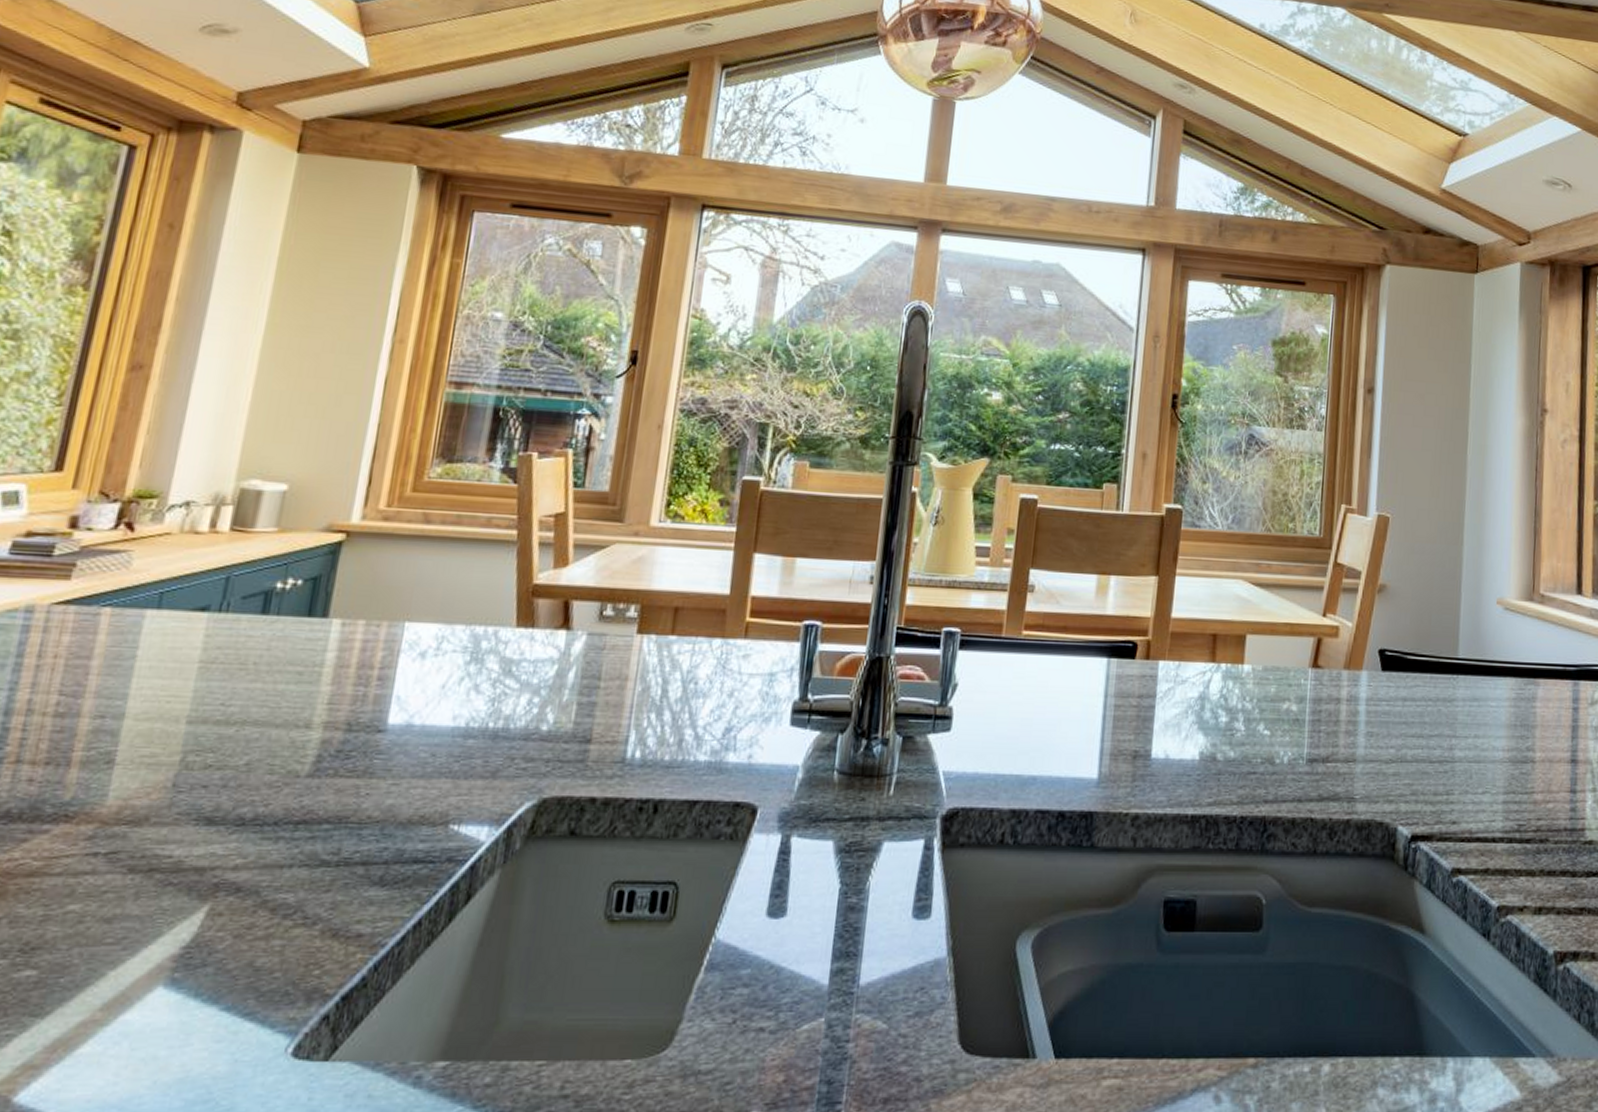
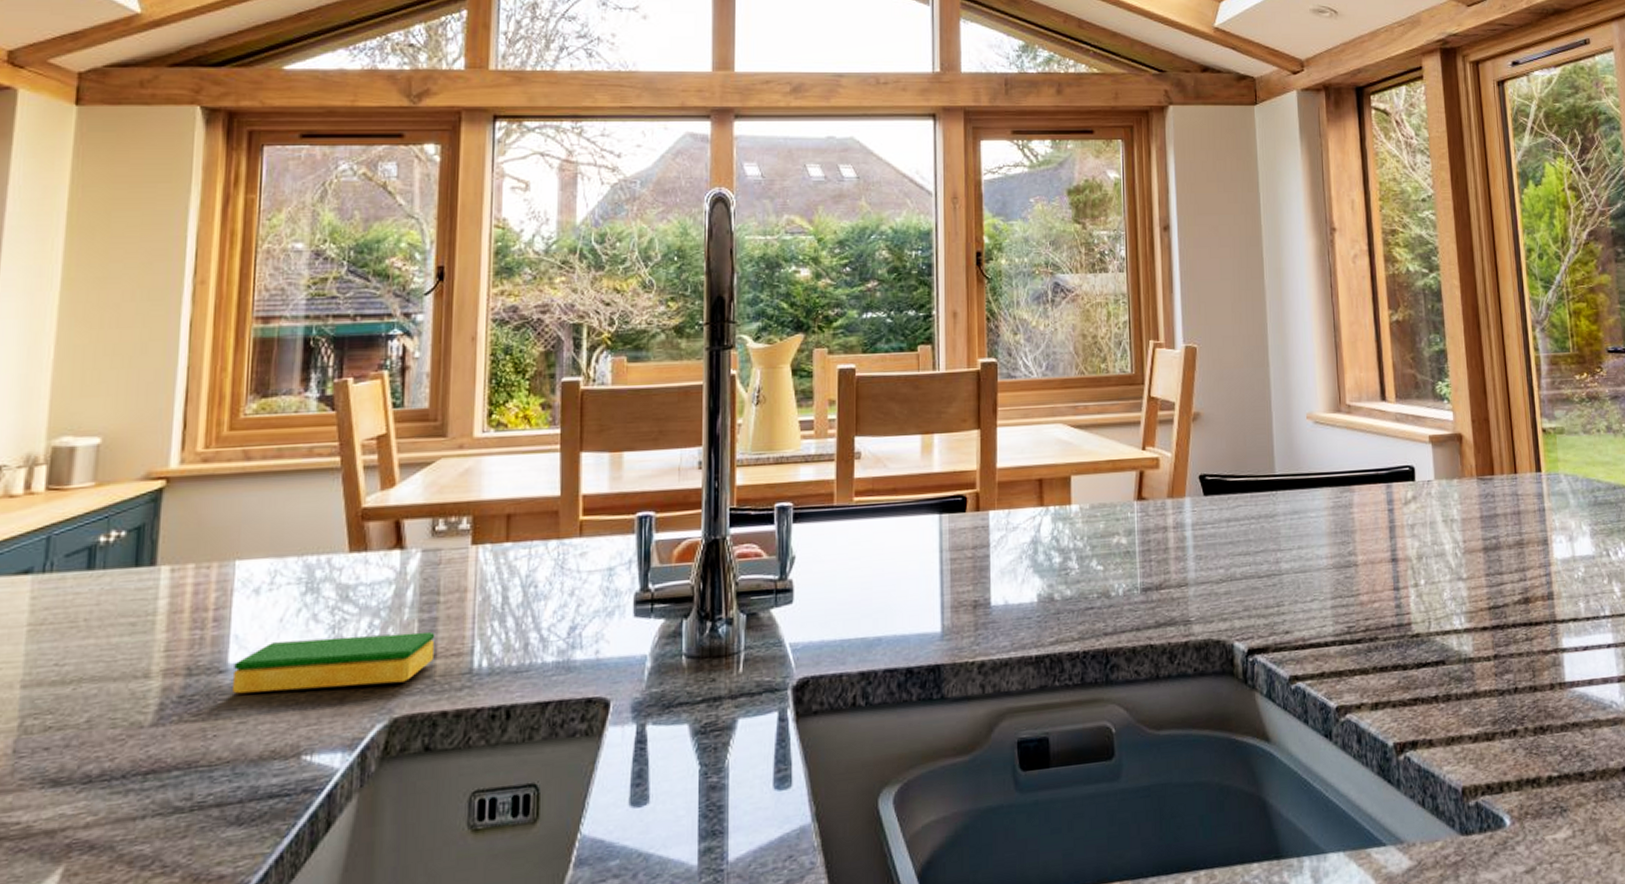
dish sponge: none [389,708,592,763] -> present [233,631,435,694]

